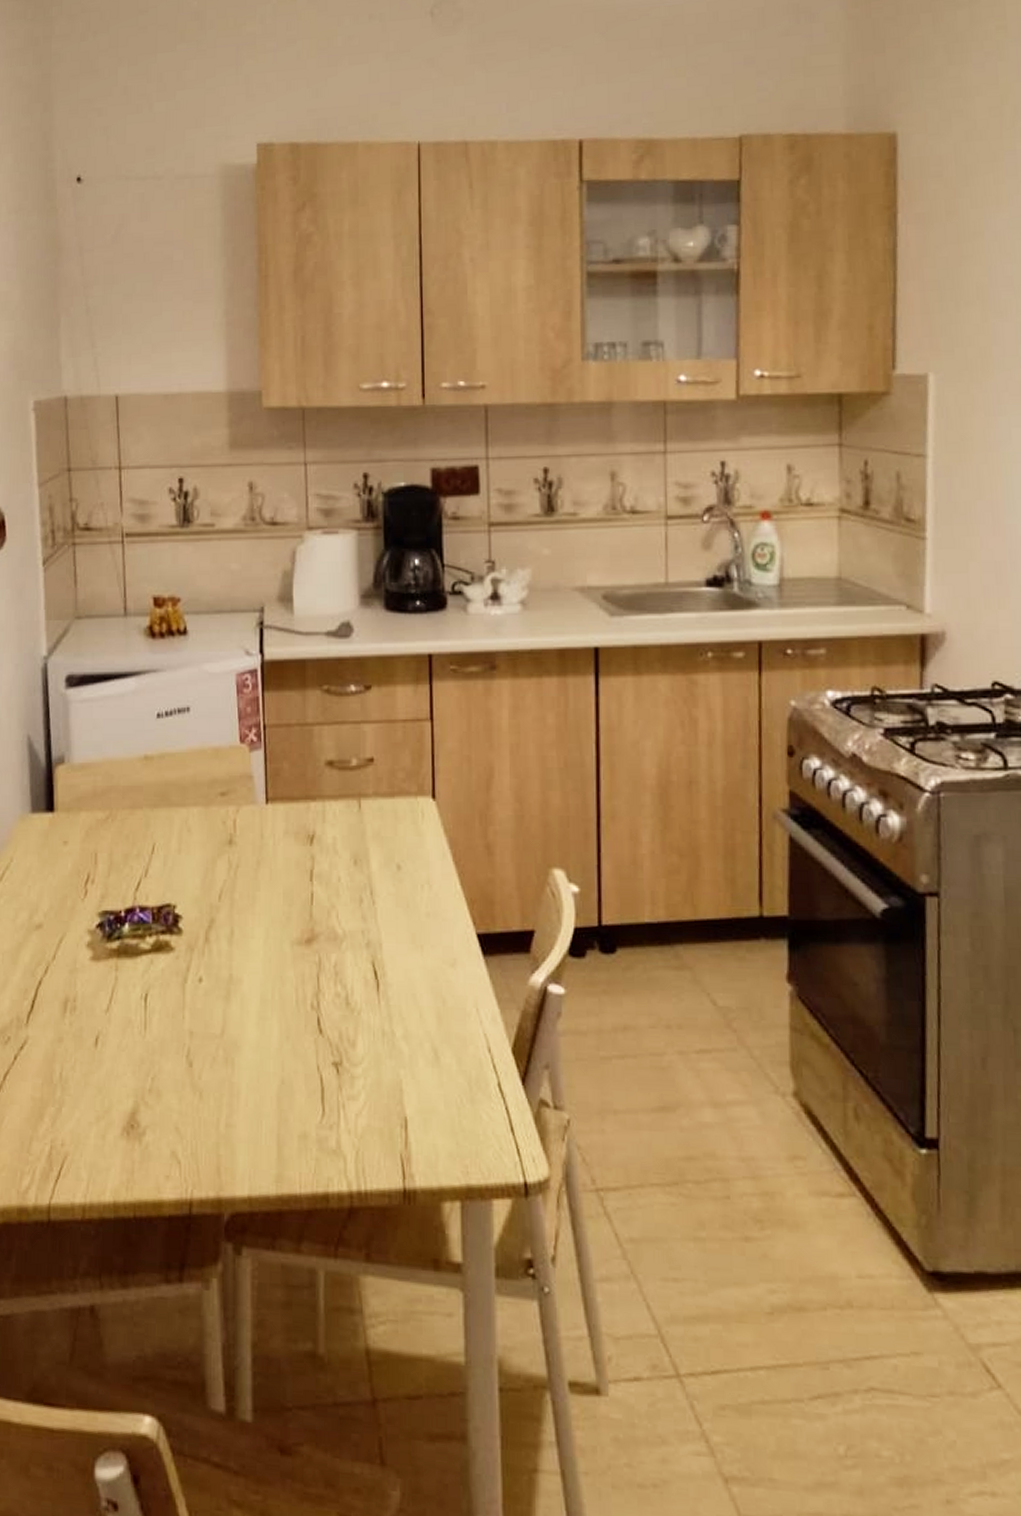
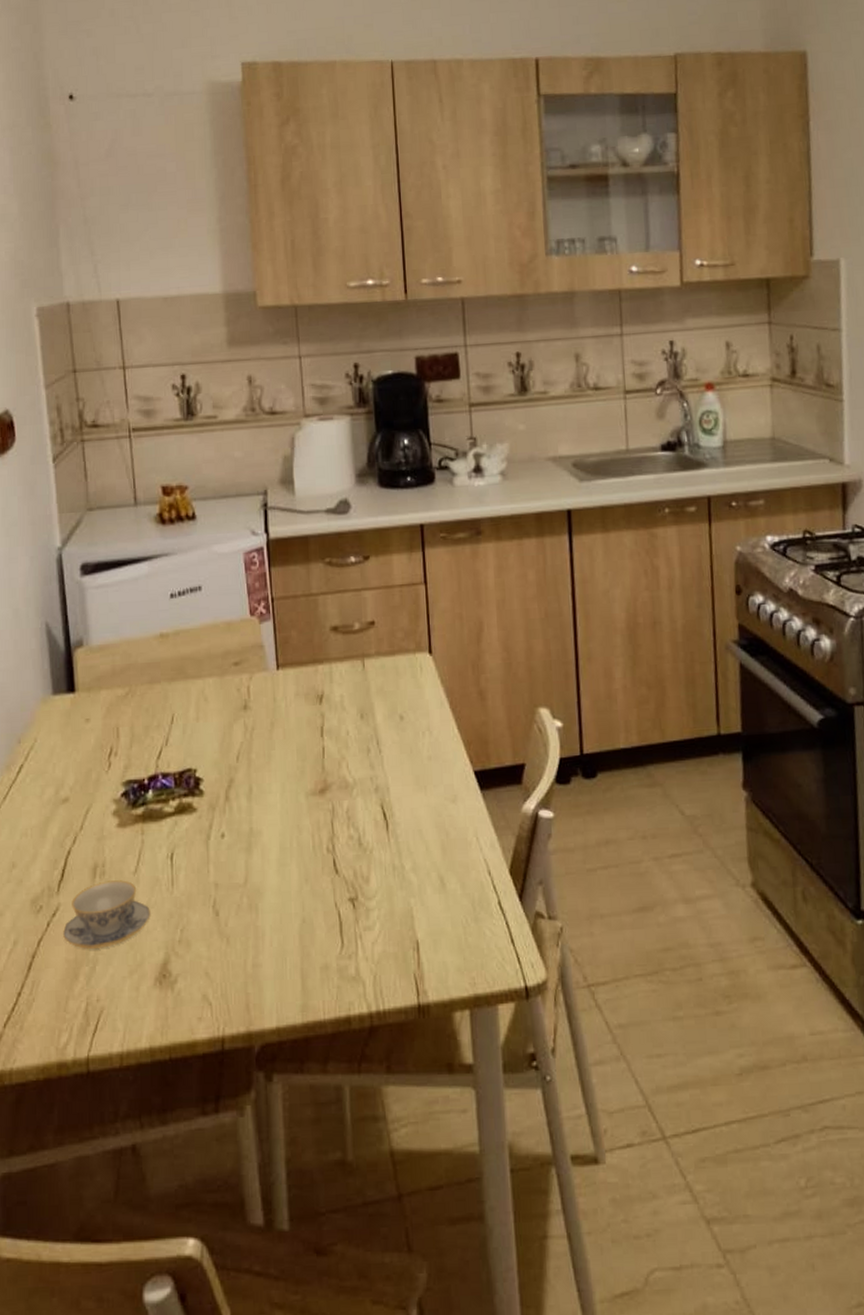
teacup: none [30,1017,121,1089] -> present [63,880,150,949]

